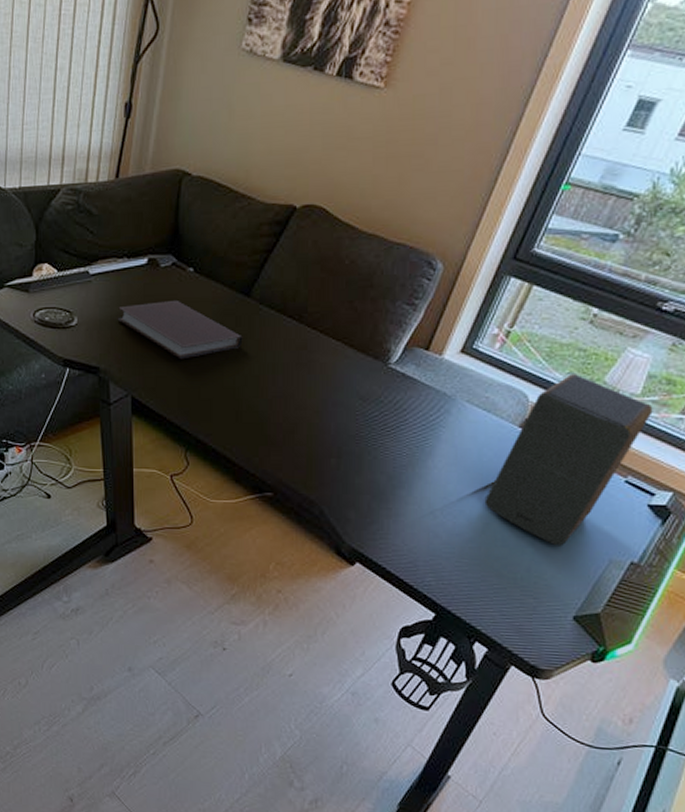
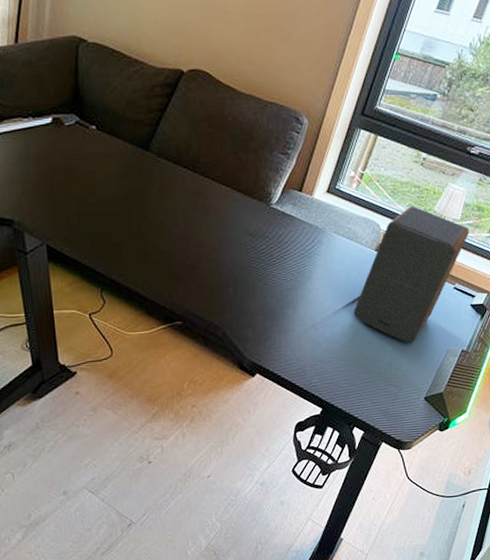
notebook: present [117,299,243,360] -> none [27,155,146,209]

